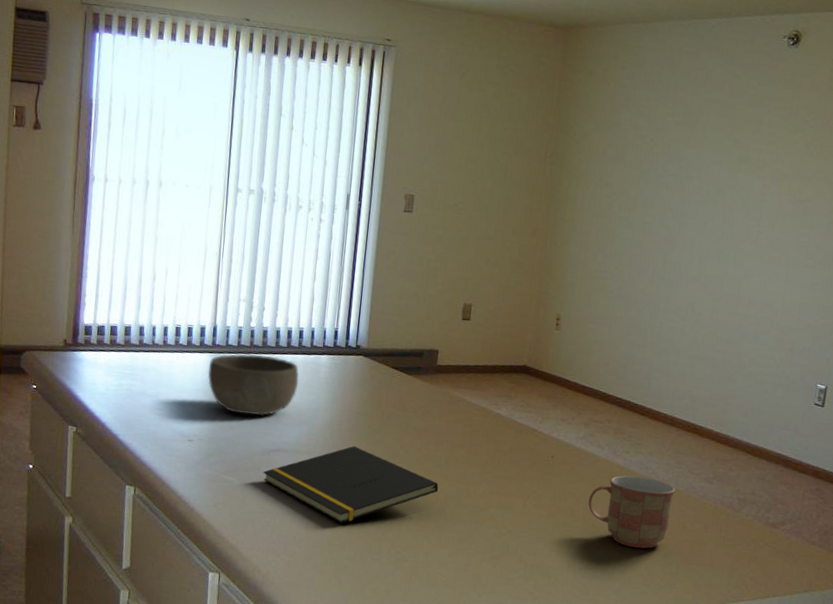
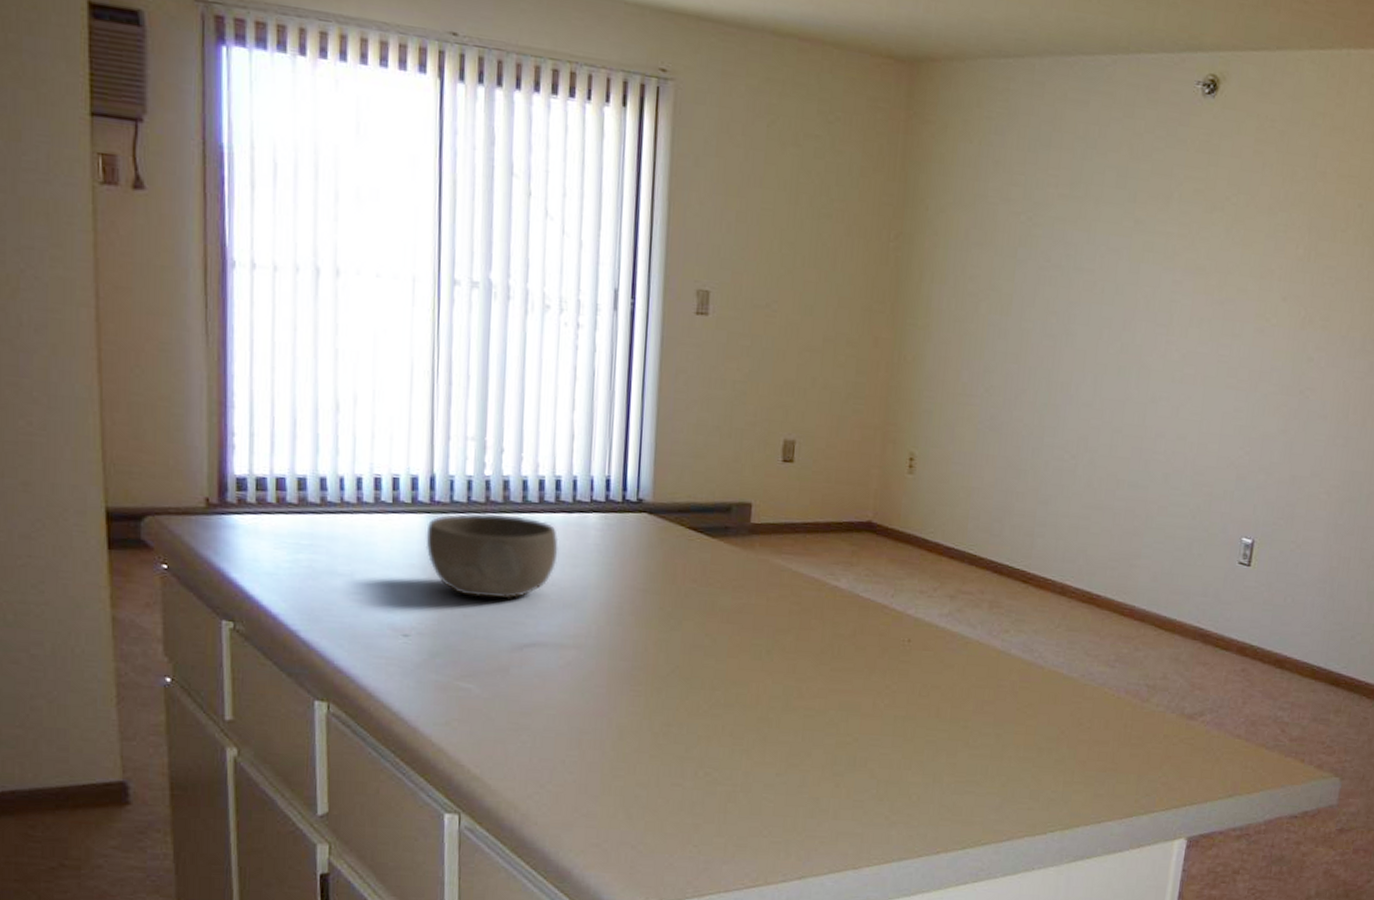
notepad: present [263,446,439,524] -> none [514,635,760,740]
mug: present [588,475,676,549] -> none [957,661,1069,753]

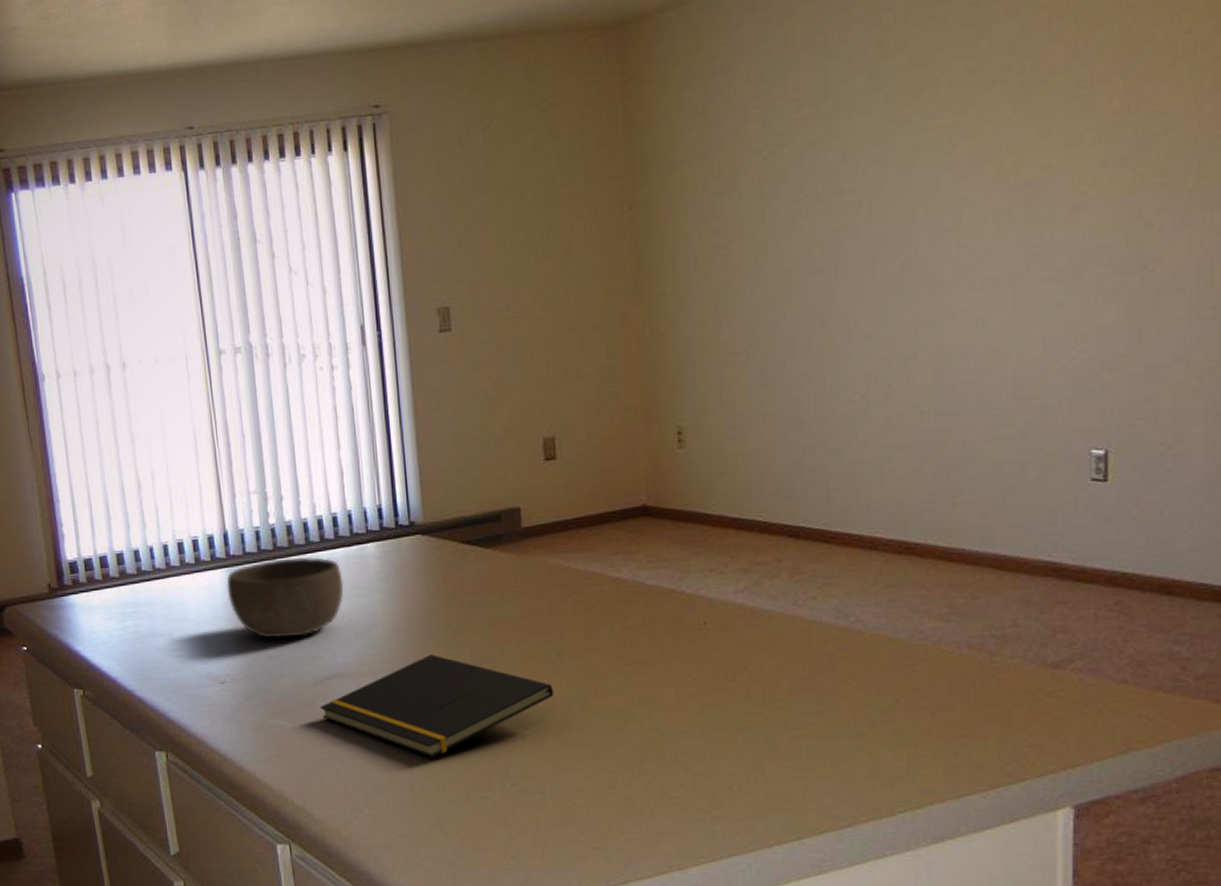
notepad: none [514,635,760,740] -> present [320,655,555,758]

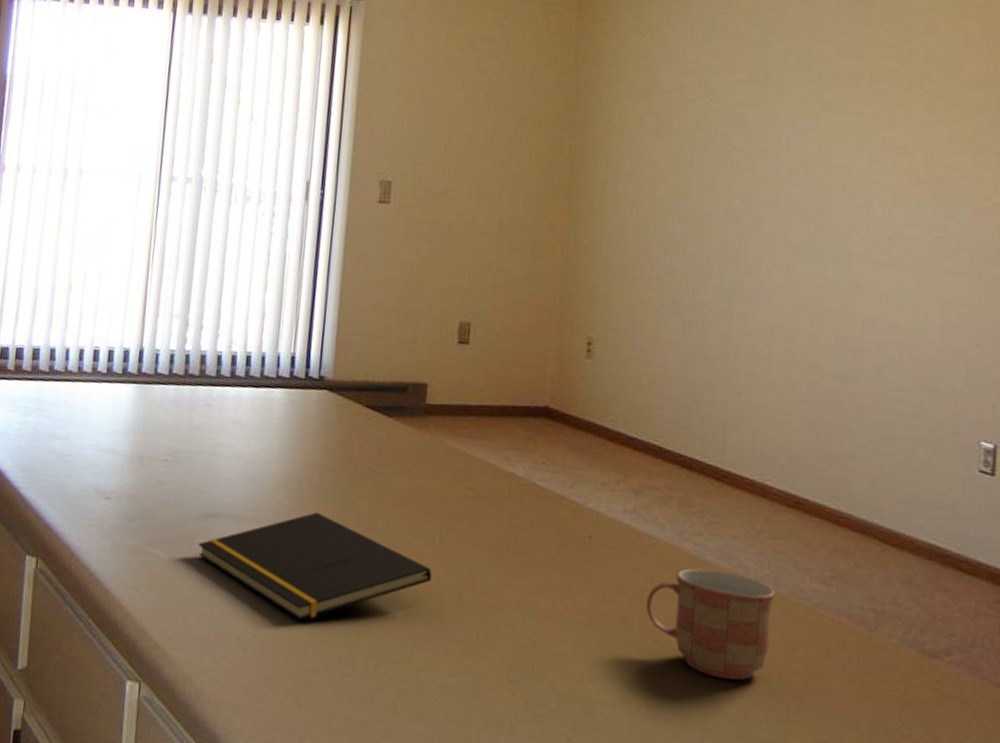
bowl: present [226,556,344,639] -> none [130,384,246,469]
mug: none [767,628,895,729] -> present [645,568,776,681]

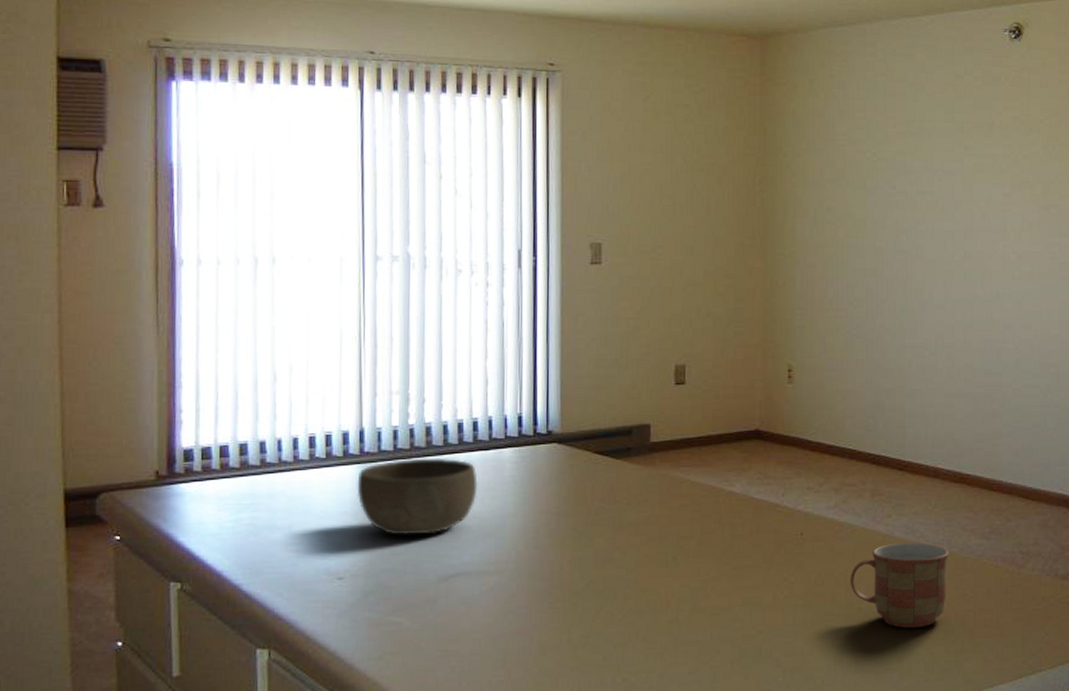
bowl: none [130,384,246,469] -> present [357,458,478,536]
notepad: present [198,512,433,621] -> none [441,556,668,655]

